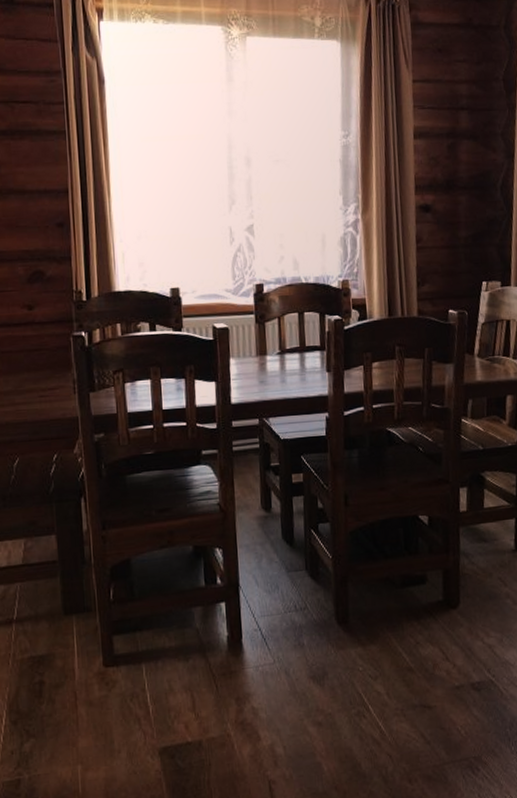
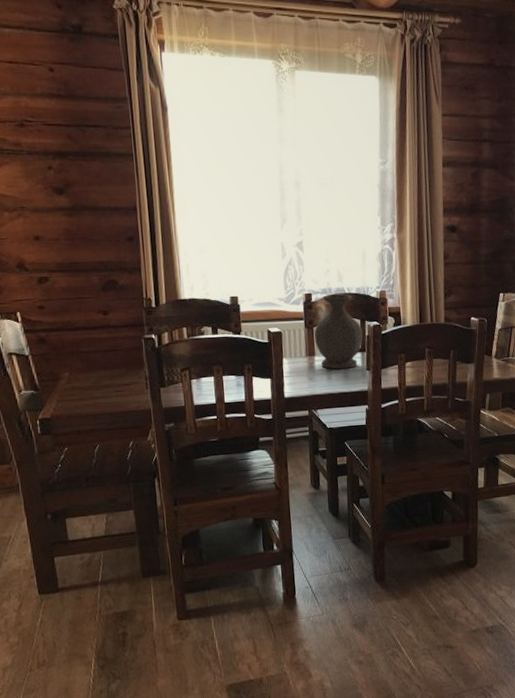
vase: none [266,284,323,371] -> present [314,294,363,370]

